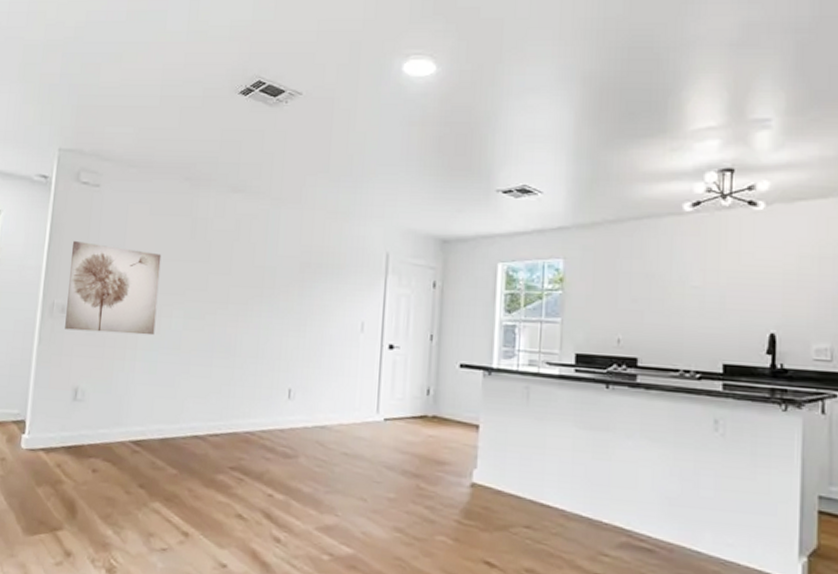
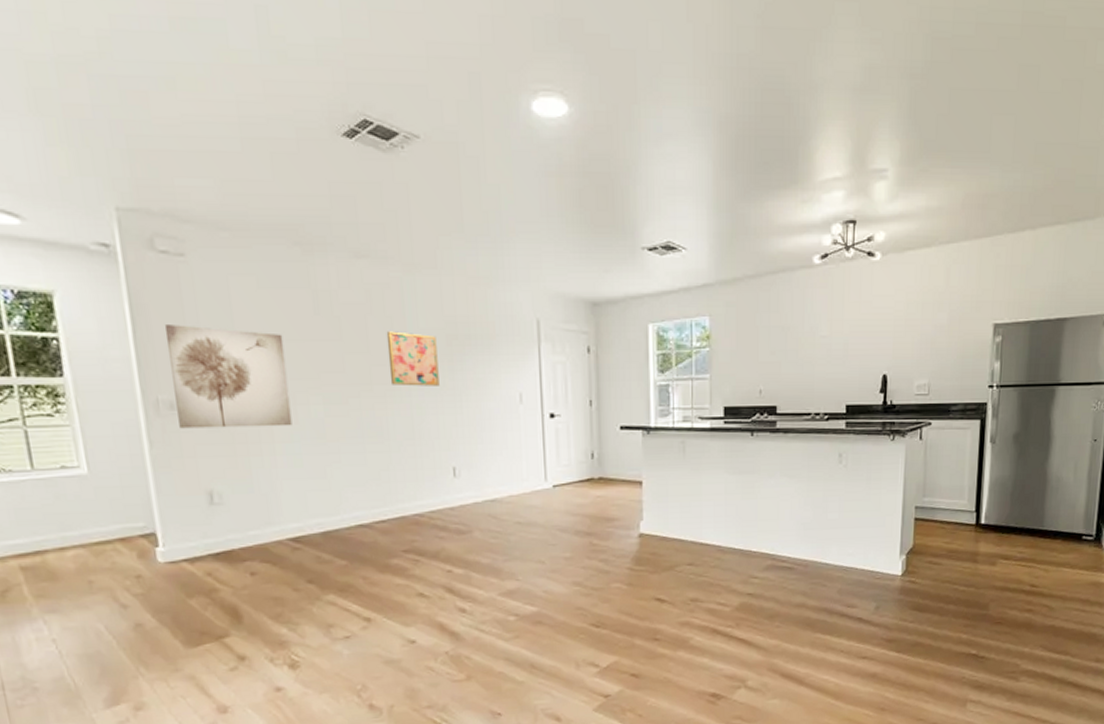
wall art: none [244,256,291,309] -> present [386,331,440,386]

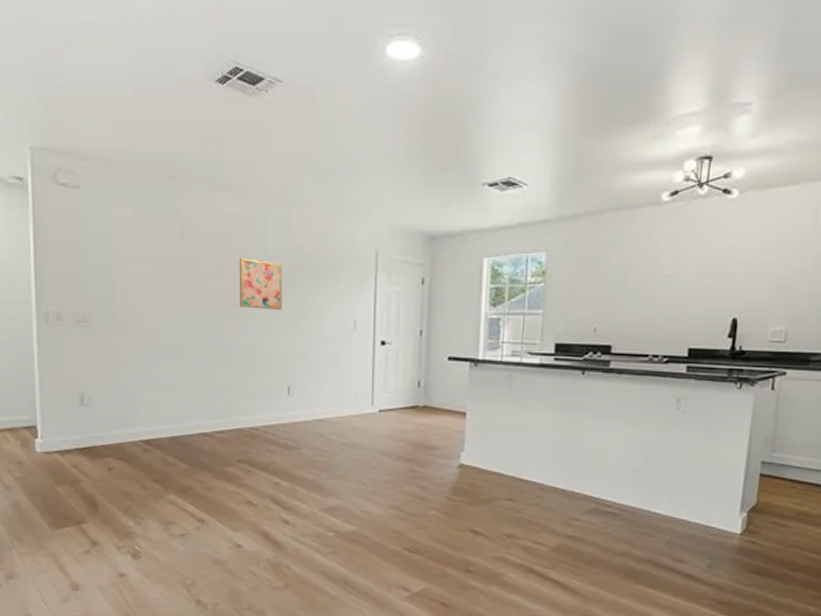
wall art: present [164,325,292,429] -> none [58,247,153,340]

